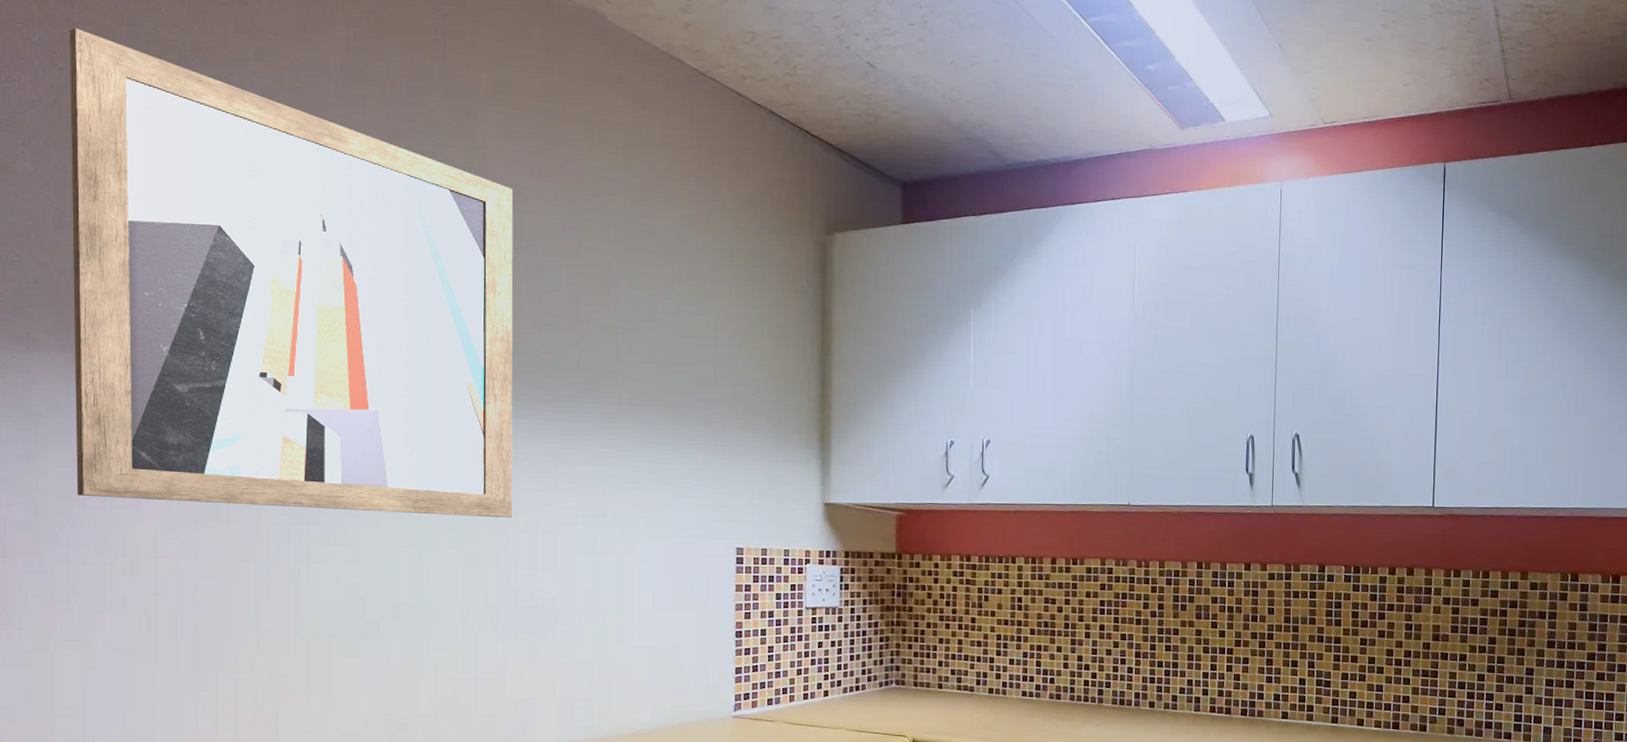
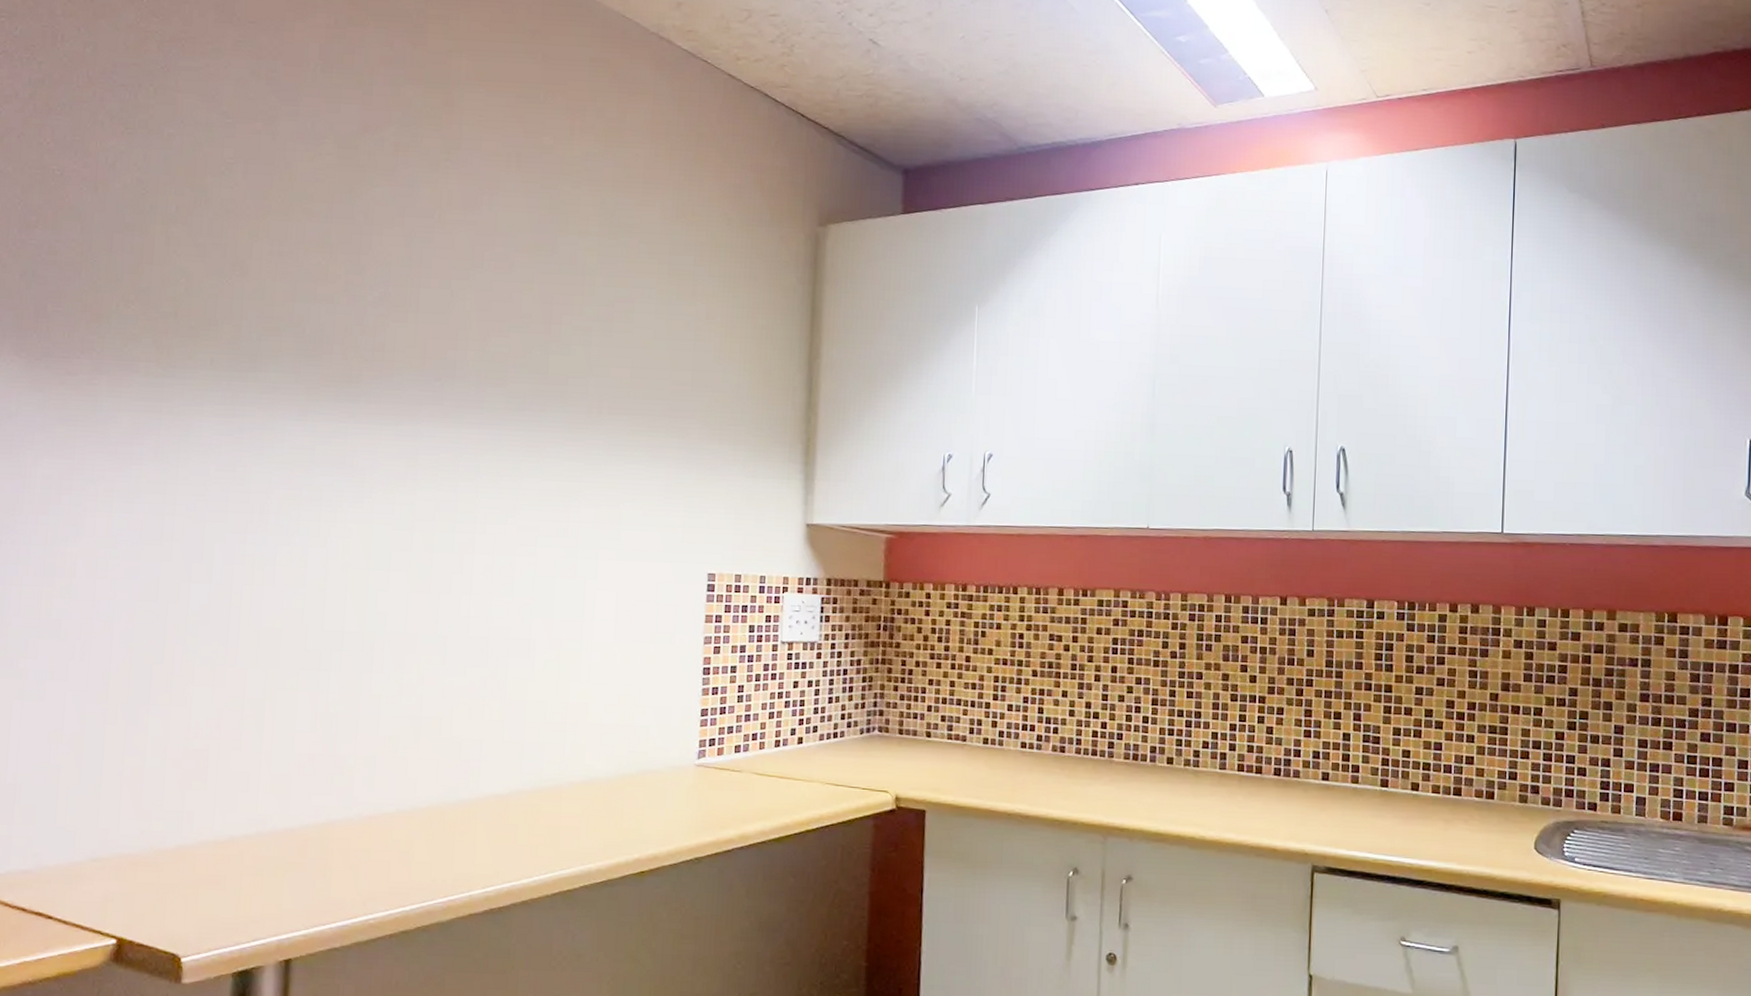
wall art: present [69,28,514,518] -> none [20,21,488,538]

